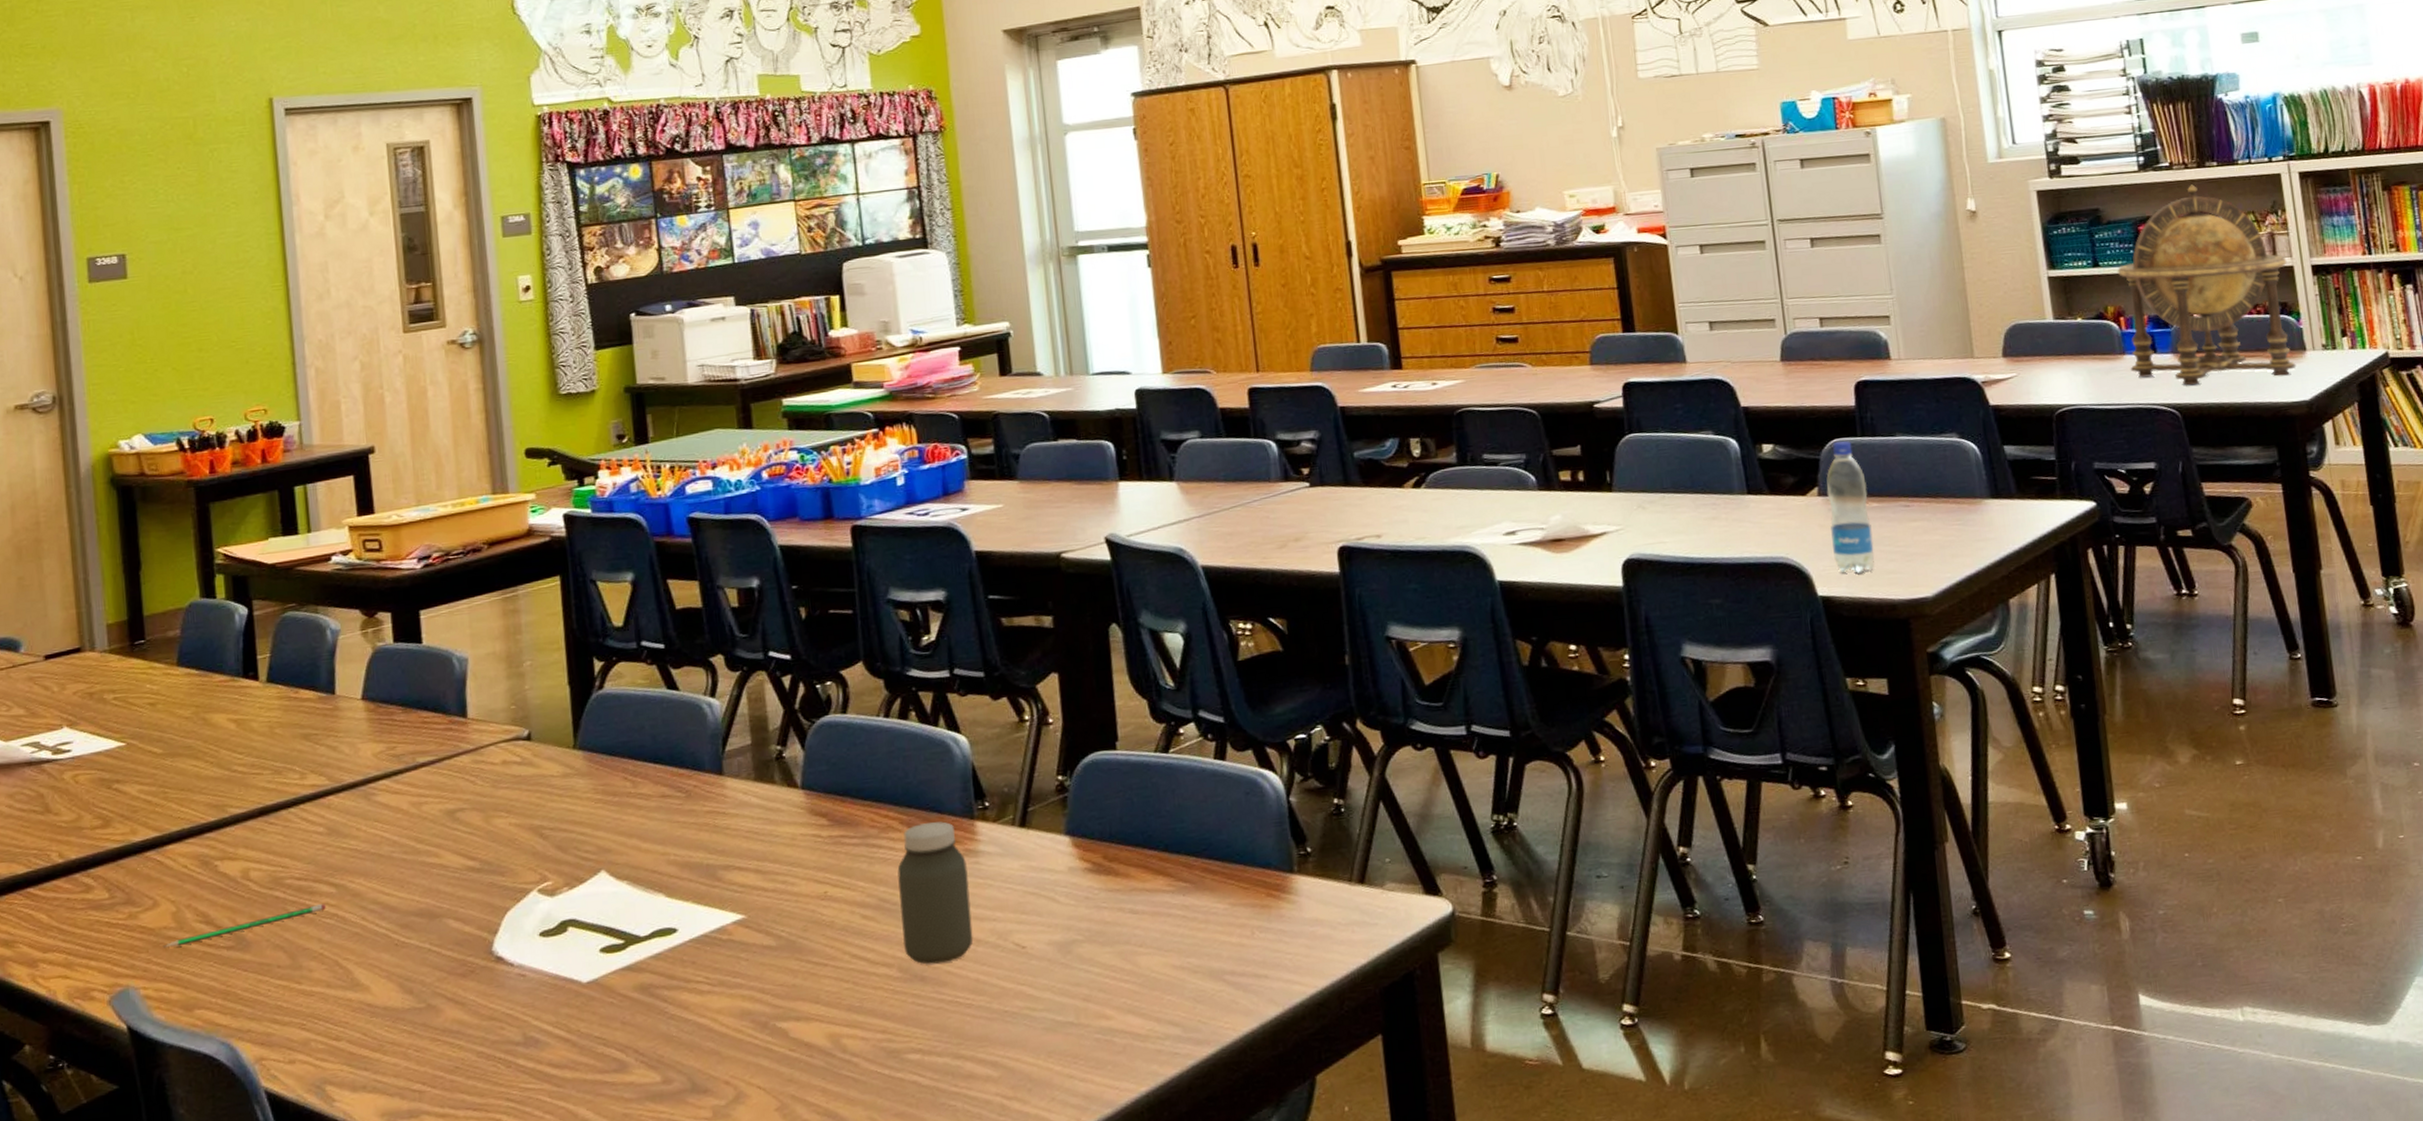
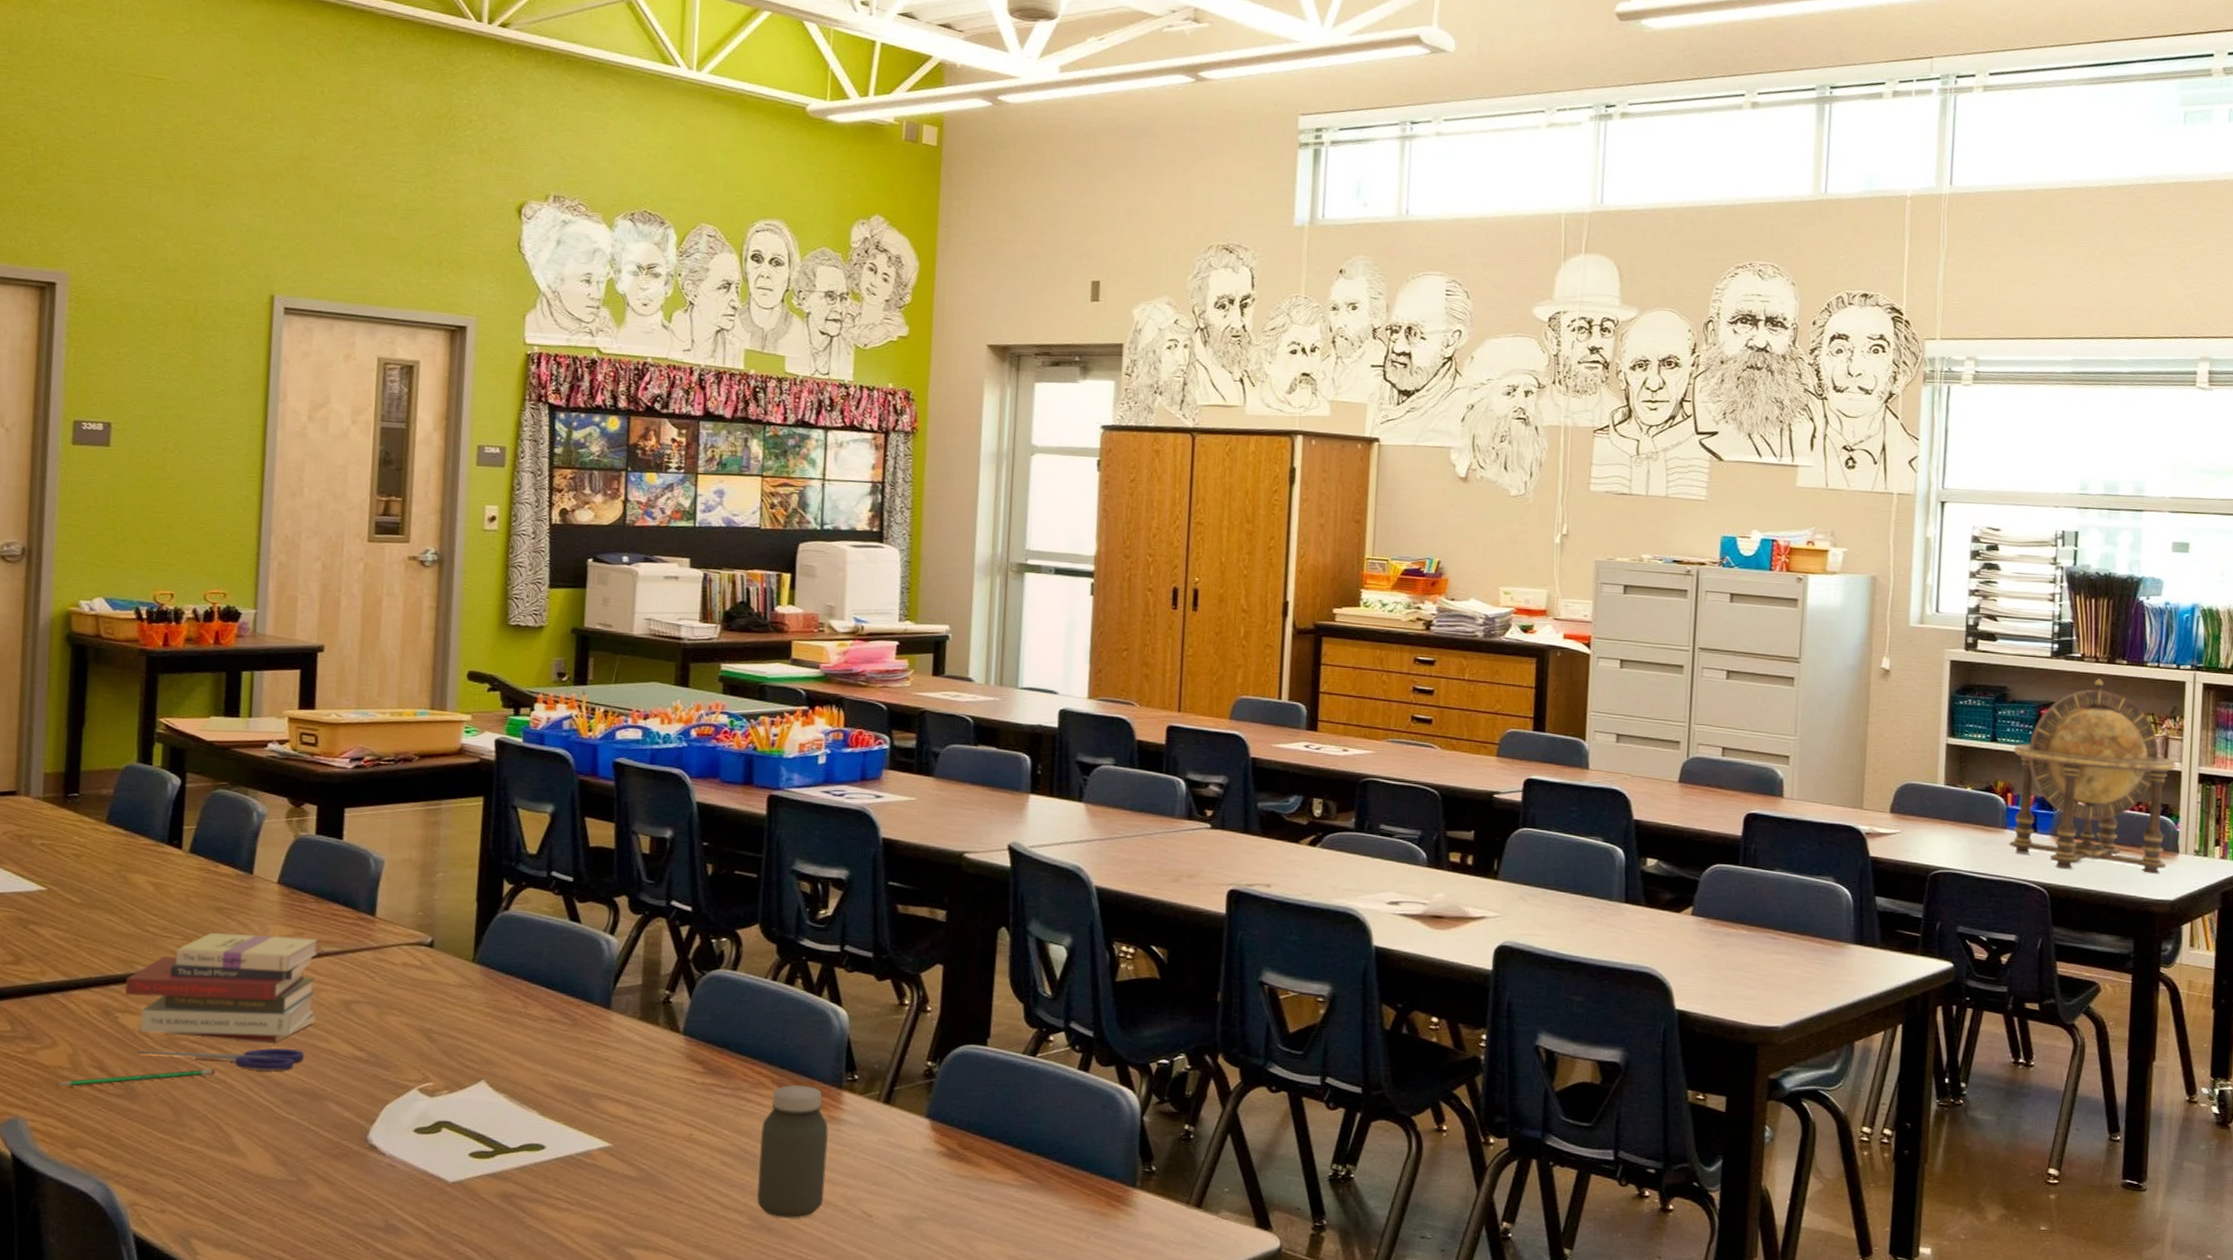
books: none [220,750,421,877] -> present [124,933,318,1042]
scissors: none [242,869,415,901] -> present [137,1048,304,1071]
bottle: present [1826,440,1875,574] -> none [1696,866,1741,995]

